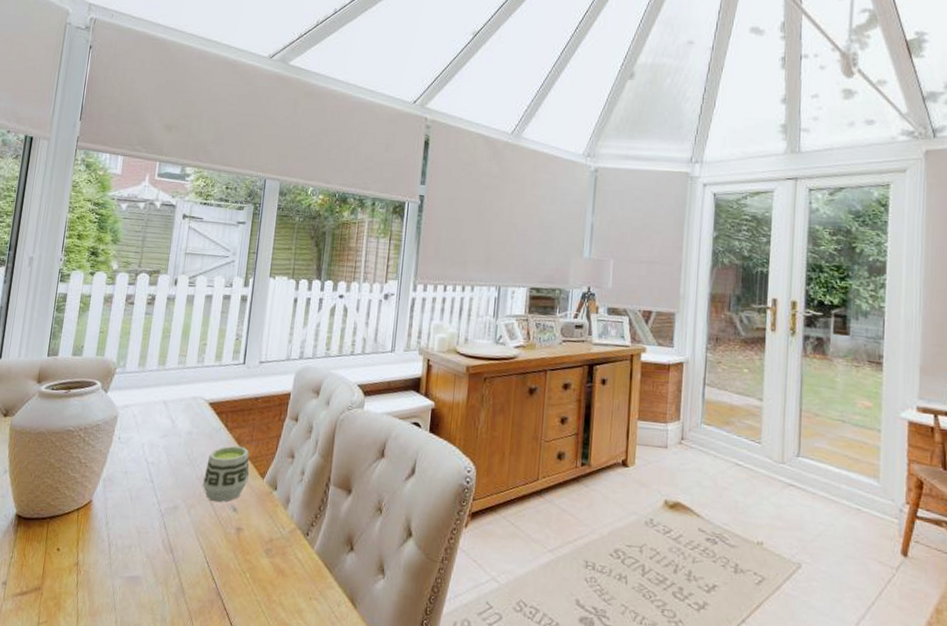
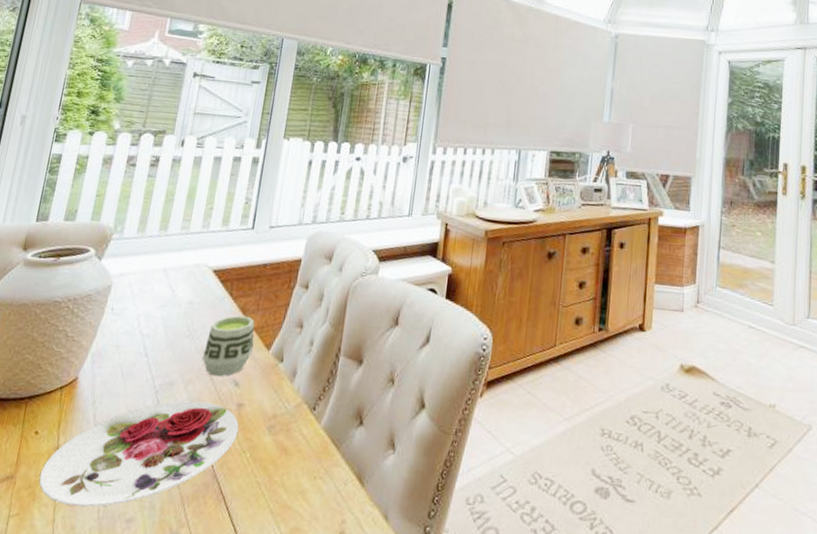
plate: none [63,524,239,618] -> present [39,400,239,507]

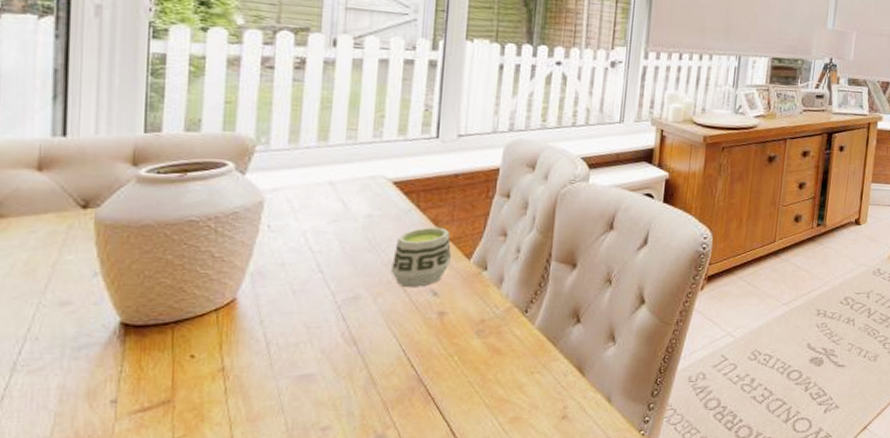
plate: present [39,400,239,507] -> none [205,312,443,421]

